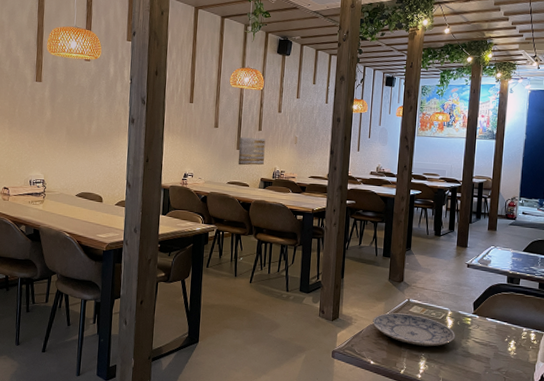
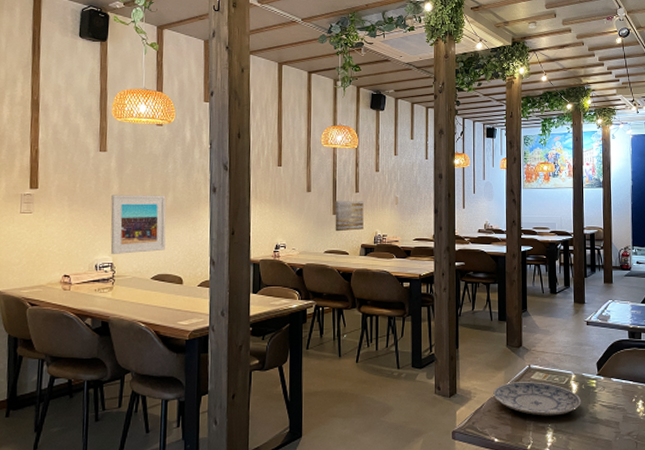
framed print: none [42,120,91,173] -> present [110,195,166,255]

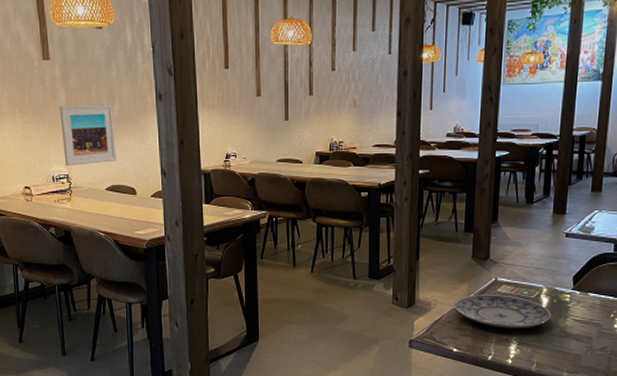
wall art: present [335,201,364,232] -> none [287,104,318,139]

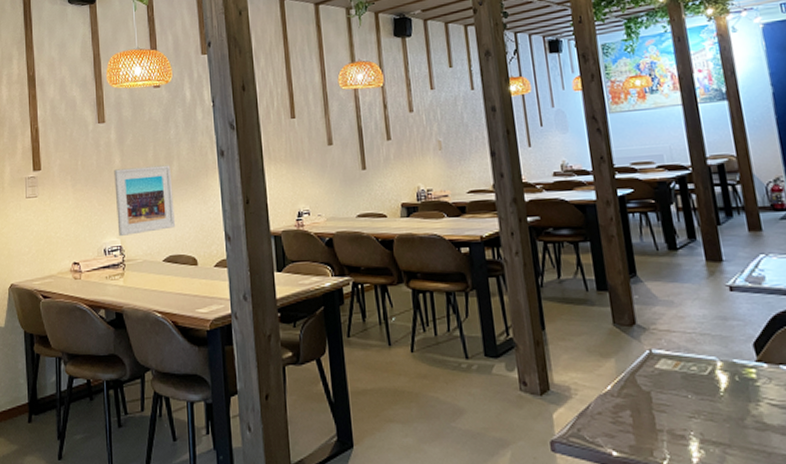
plate: present [454,294,551,329] -> none [601,372,737,420]

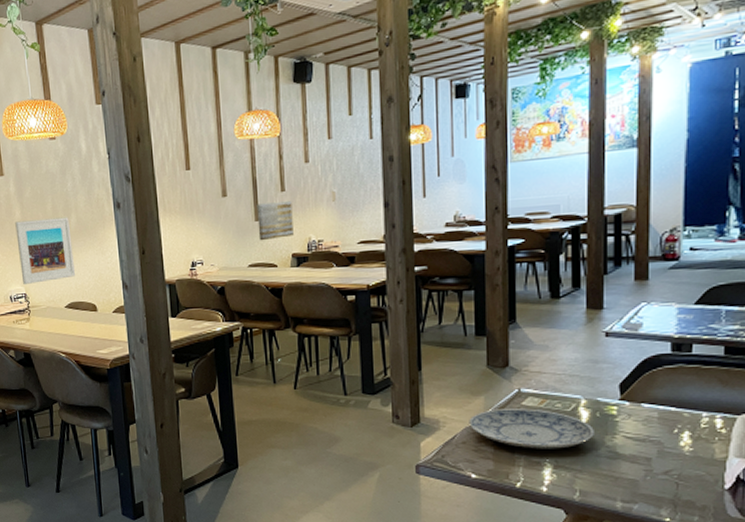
wall art: none [363,150,402,190] -> present [257,201,294,241]
plate: none [601,372,737,420] -> present [469,408,594,449]

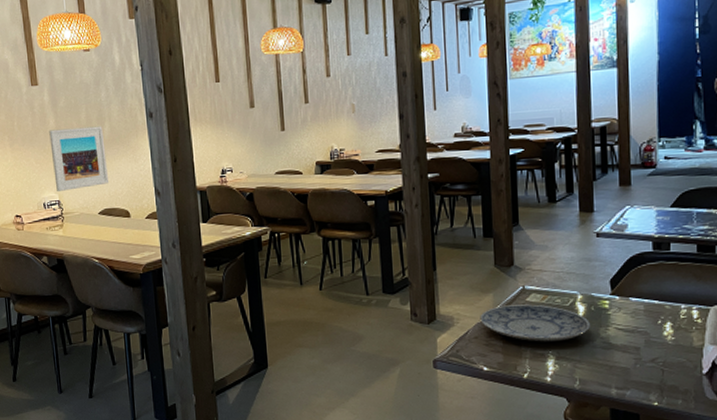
wall art: present [257,201,294,241] -> none [282,112,317,150]

